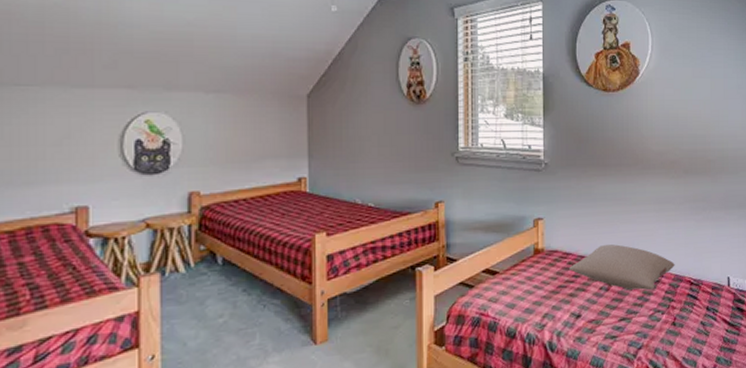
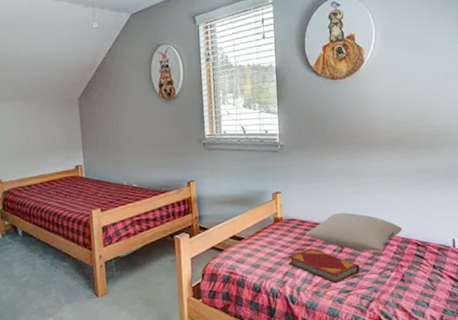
hardback book: none [548,285,628,327] -> present [288,248,360,283]

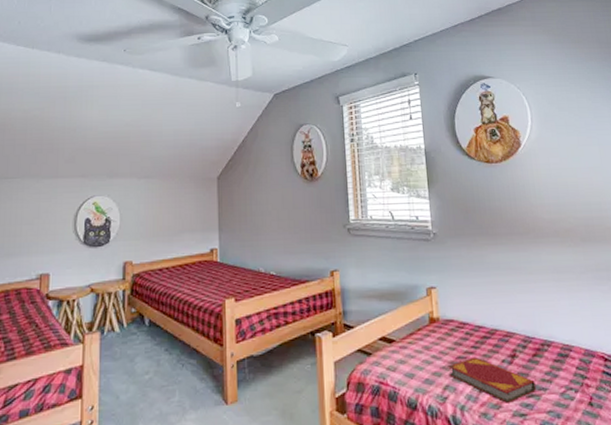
pillow: present [306,212,402,252] -> none [467,315,584,366]

